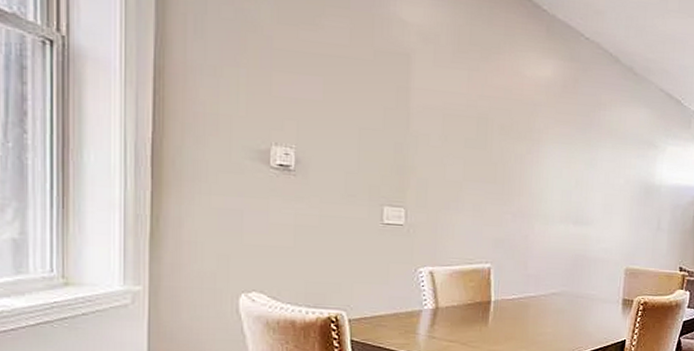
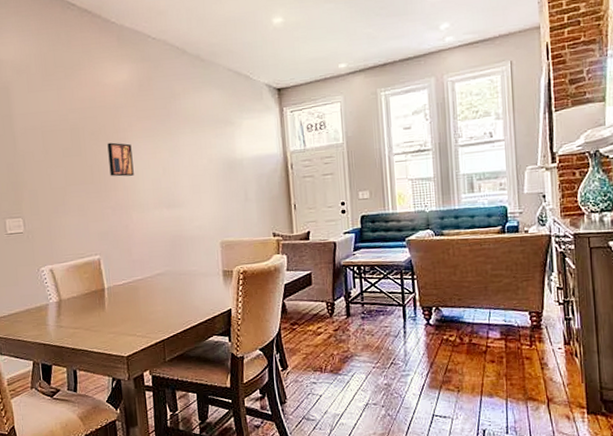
wall art: none [516,141,545,183] -> present [107,142,134,177]

